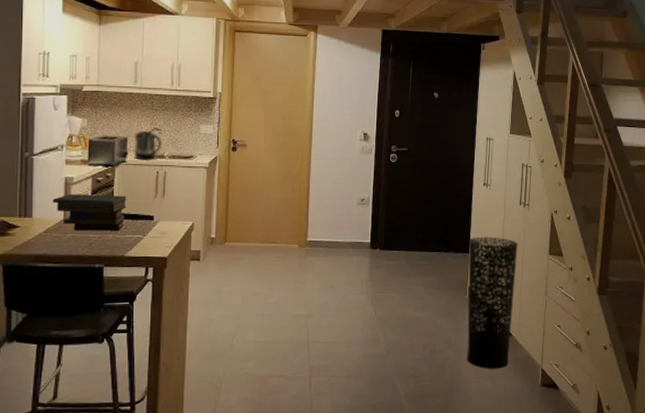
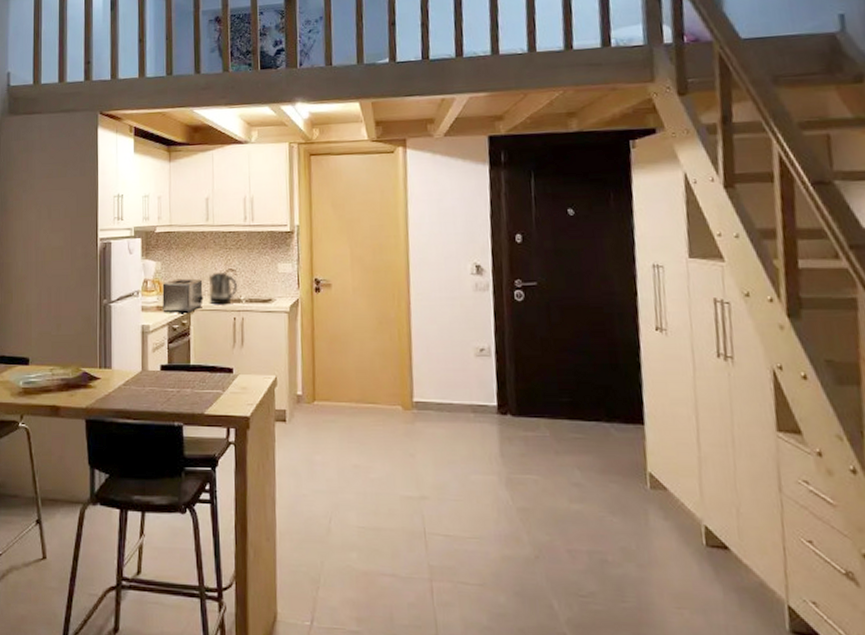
books: present [53,193,127,231] -> none [131,343,204,385]
umbrella stand: present [467,237,518,369] -> none [642,402,728,598]

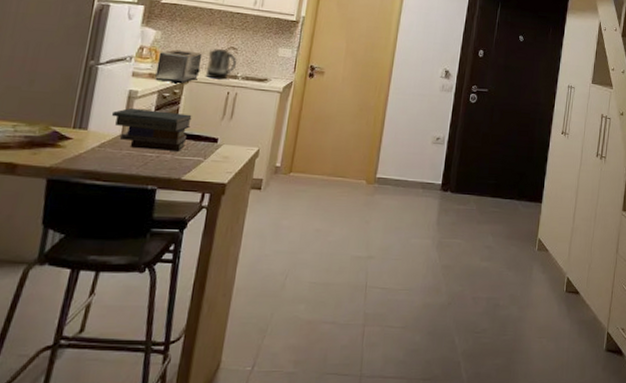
books: none [131,343,204,385] -> present [112,107,192,151]

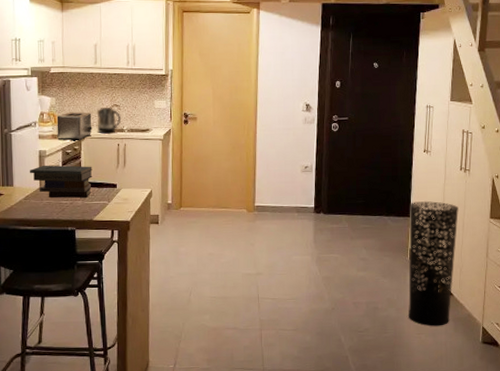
umbrella stand: none [531,186,592,329] -> present [408,201,459,326]

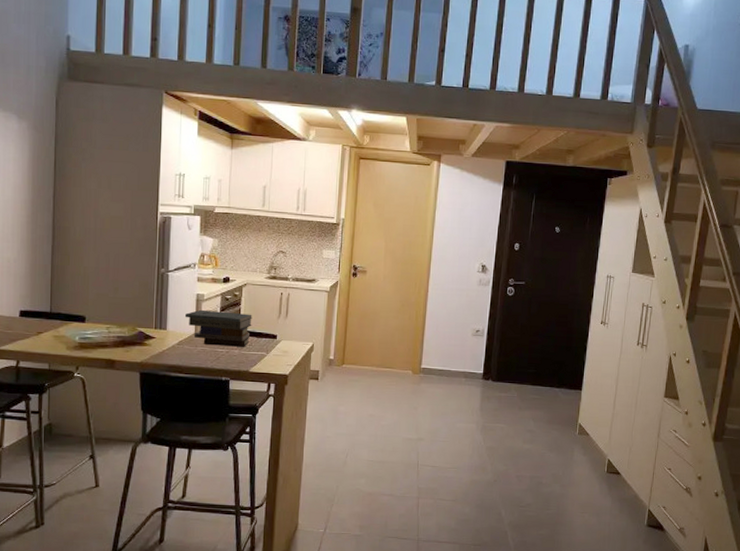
toaster: present [56,112,92,141] -> none [217,255,256,287]
kettle: present [96,106,122,134] -> none [260,252,287,282]
umbrella stand: present [408,201,459,326] -> none [573,375,633,506]

